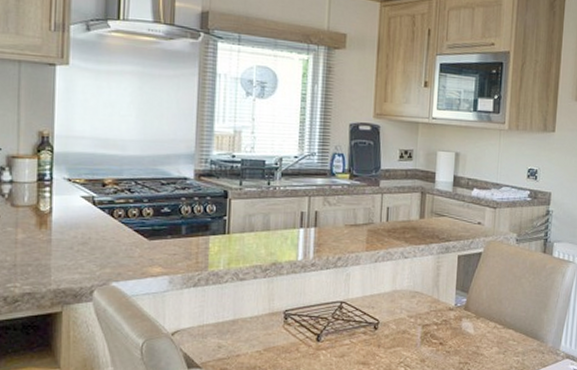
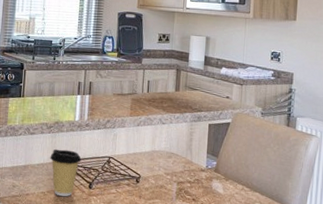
coffee cup: none [266,296,307,355] -> present [50,149,81,197]

